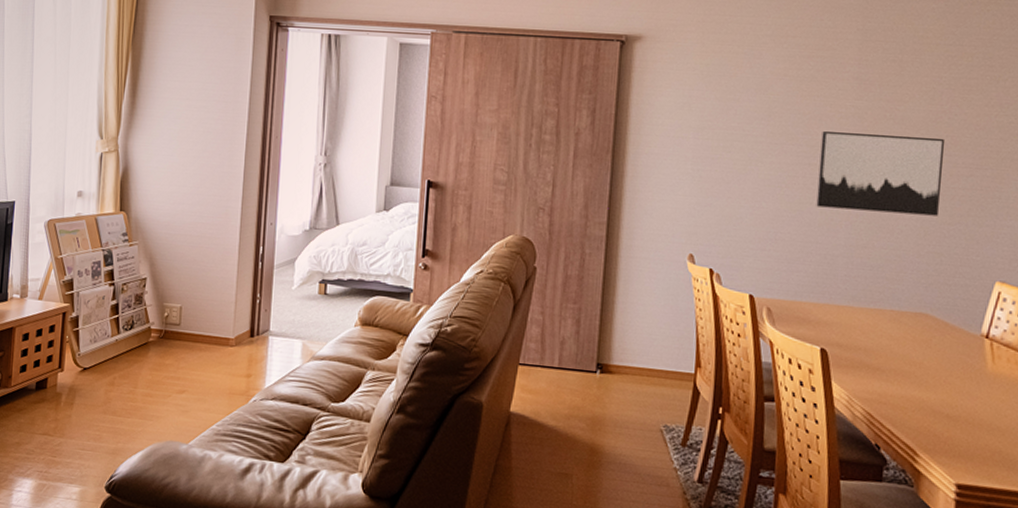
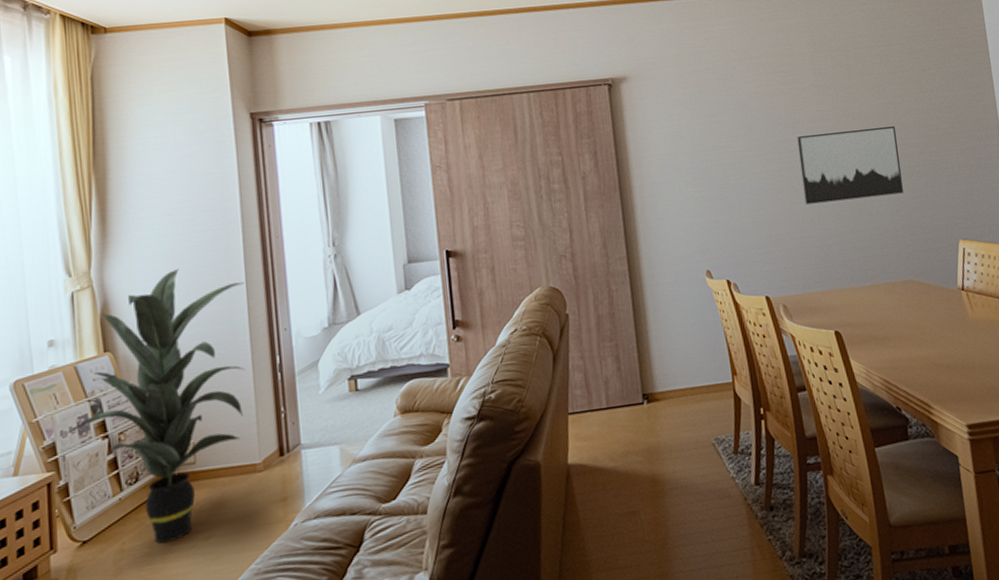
indoor plant: none [81,150,242,388] -> present [65,269,245,544]

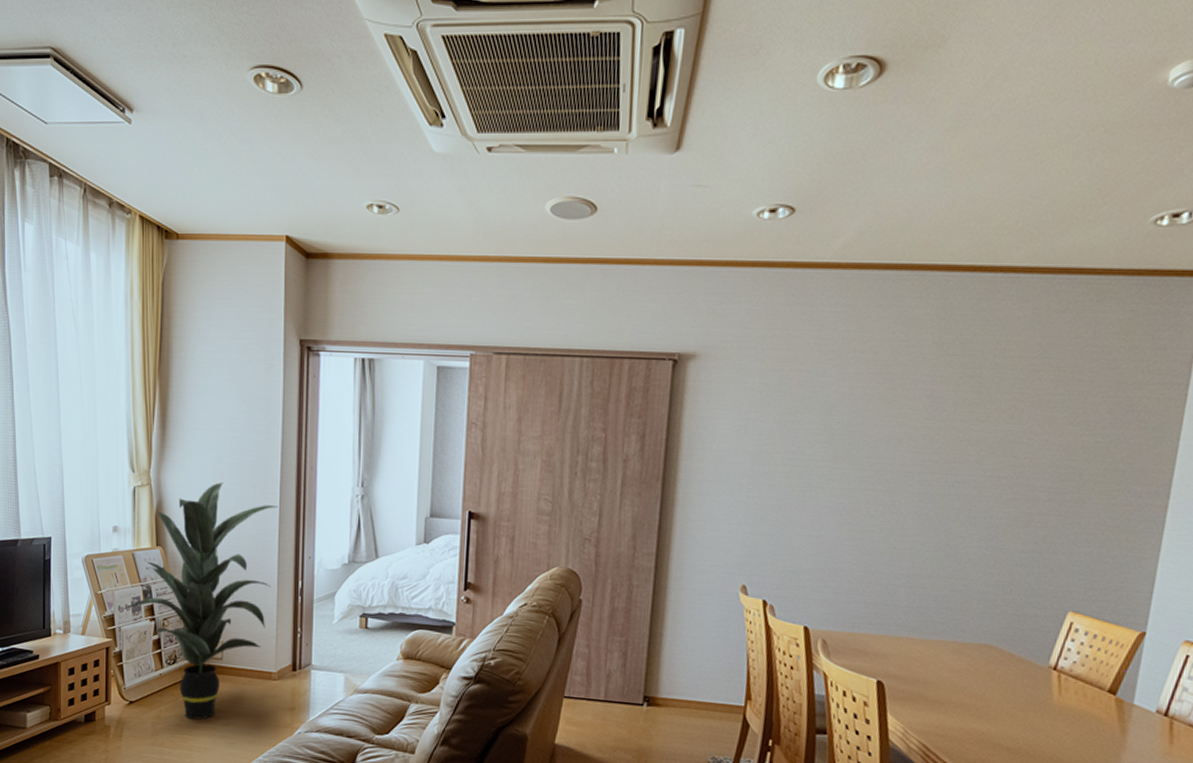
wall art: present [797,125,903,205] -> none [879,455,1022,544]

